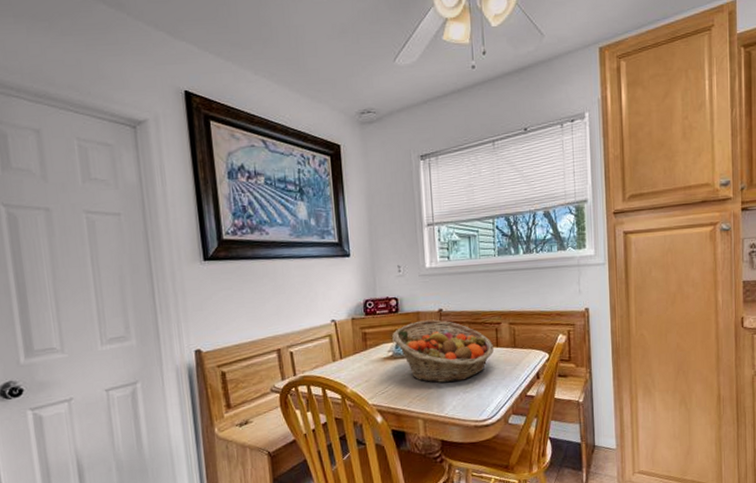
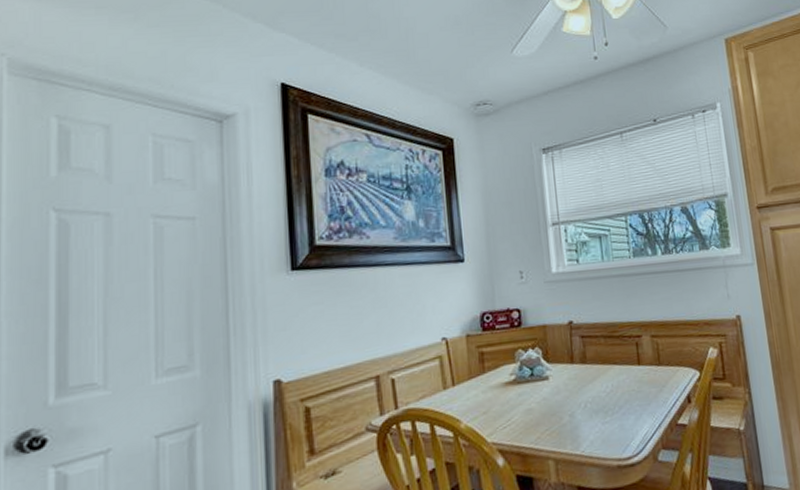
fruit basket: present [392,319,495,383] -> none [515,334,636,413]

